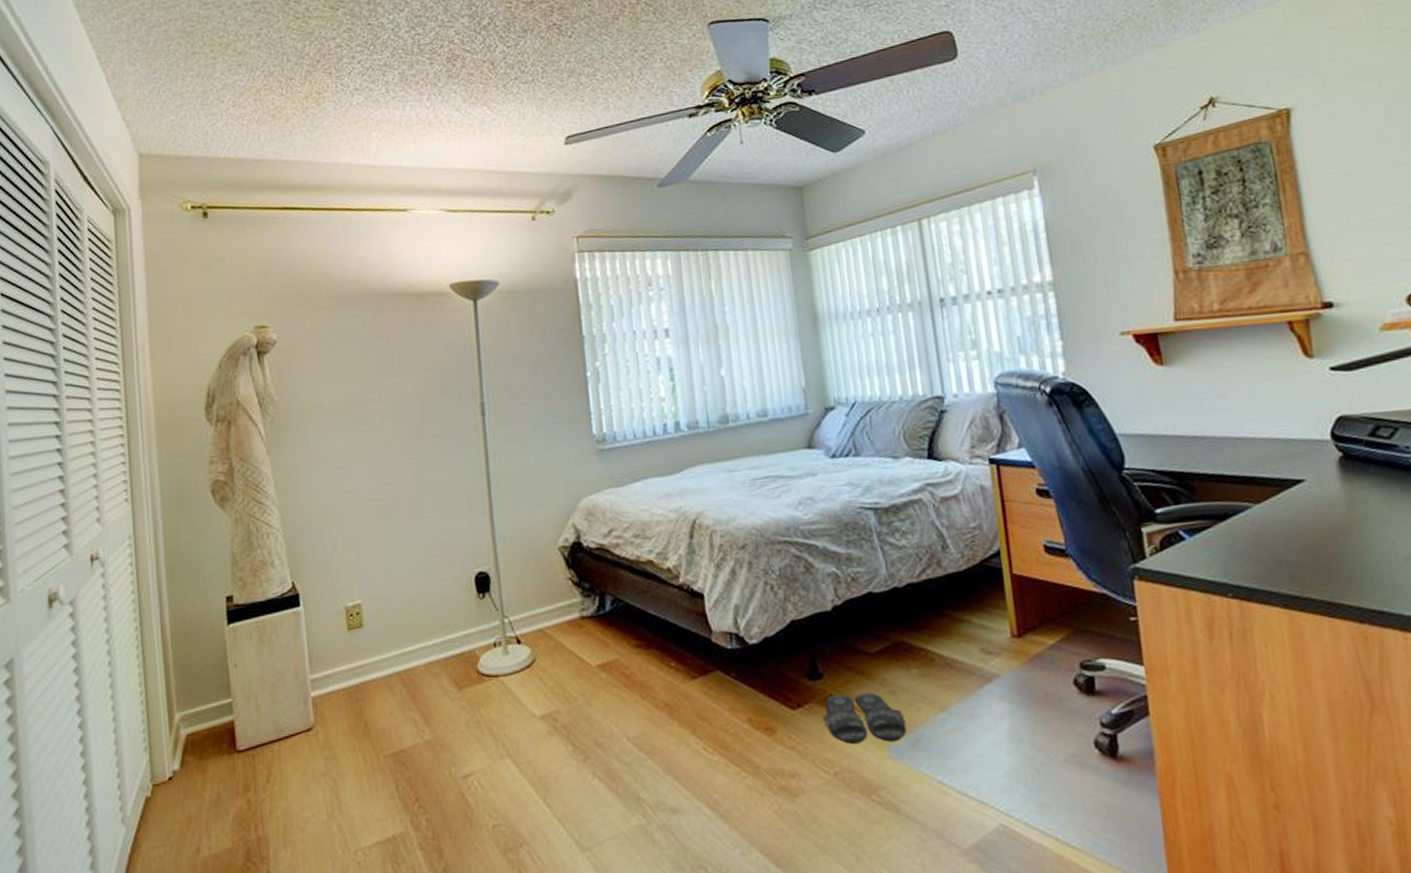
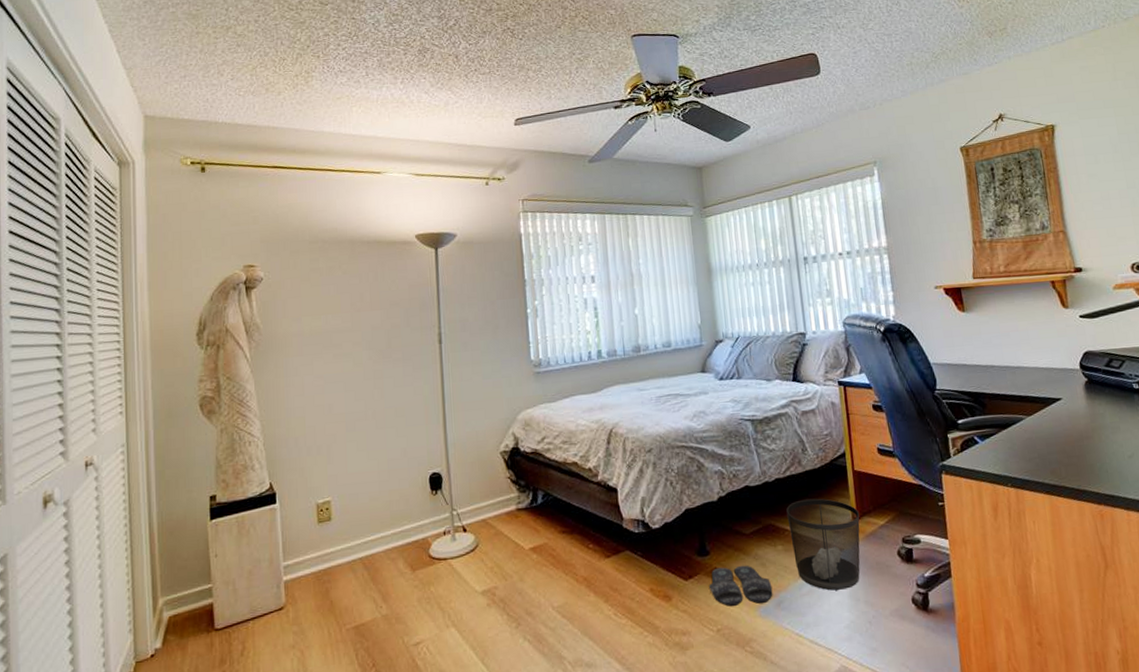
waste bin: none [922,609,1023,728] -> present [786,498,860,591]

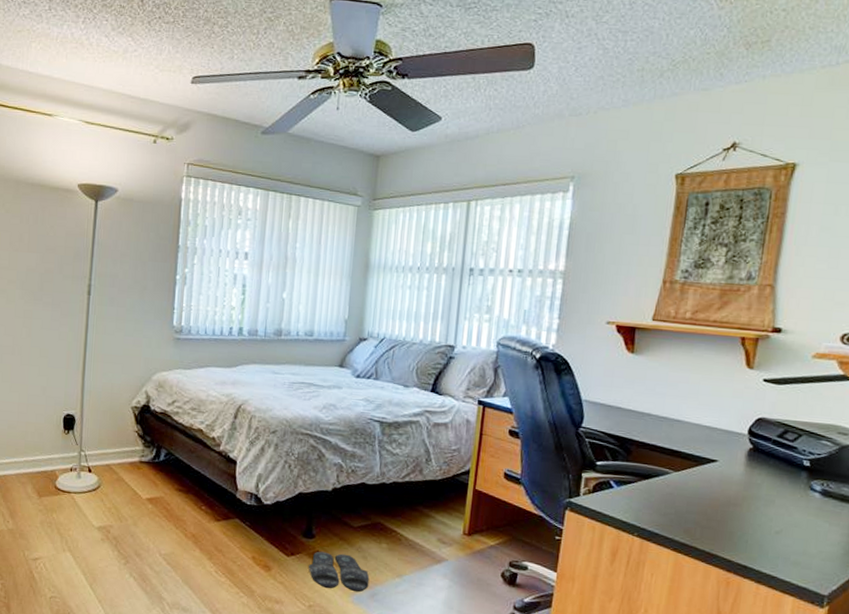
waste bin: present [786,498,860,591] -> none [396,506,472,597]

